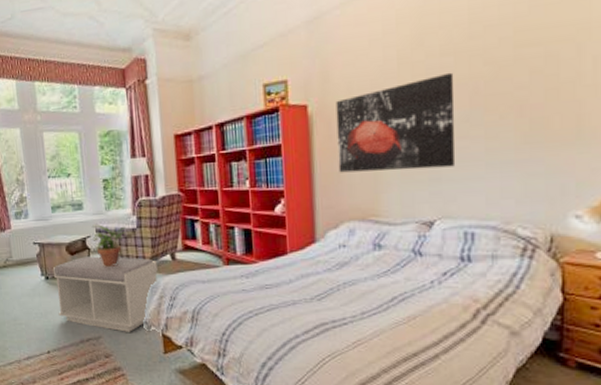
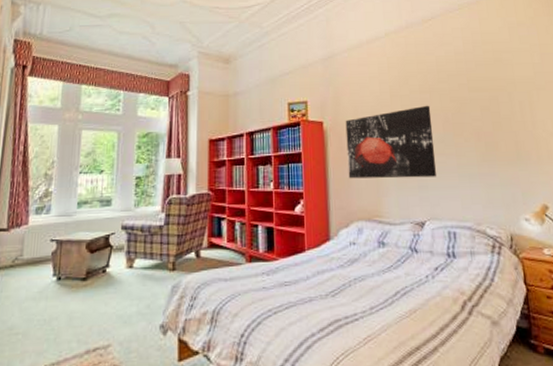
bench: present [53,256,158,332] -> none [65,254,181,338]
potted plant: present [91,224,126,267] -> none [117,221,153,265]

